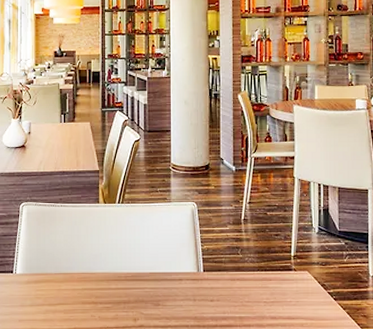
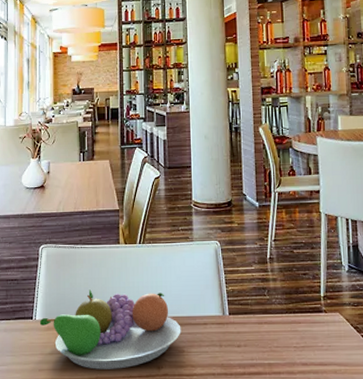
fruit bowl: none [19,246,157,321] -> present [39,290,181,370]

